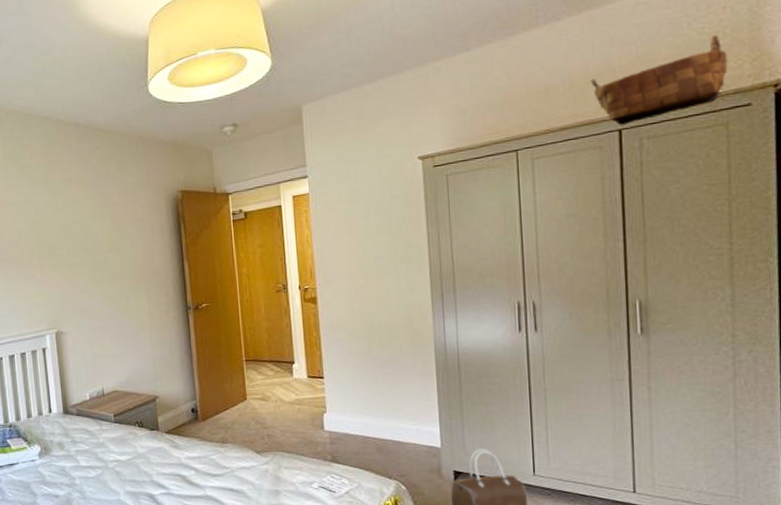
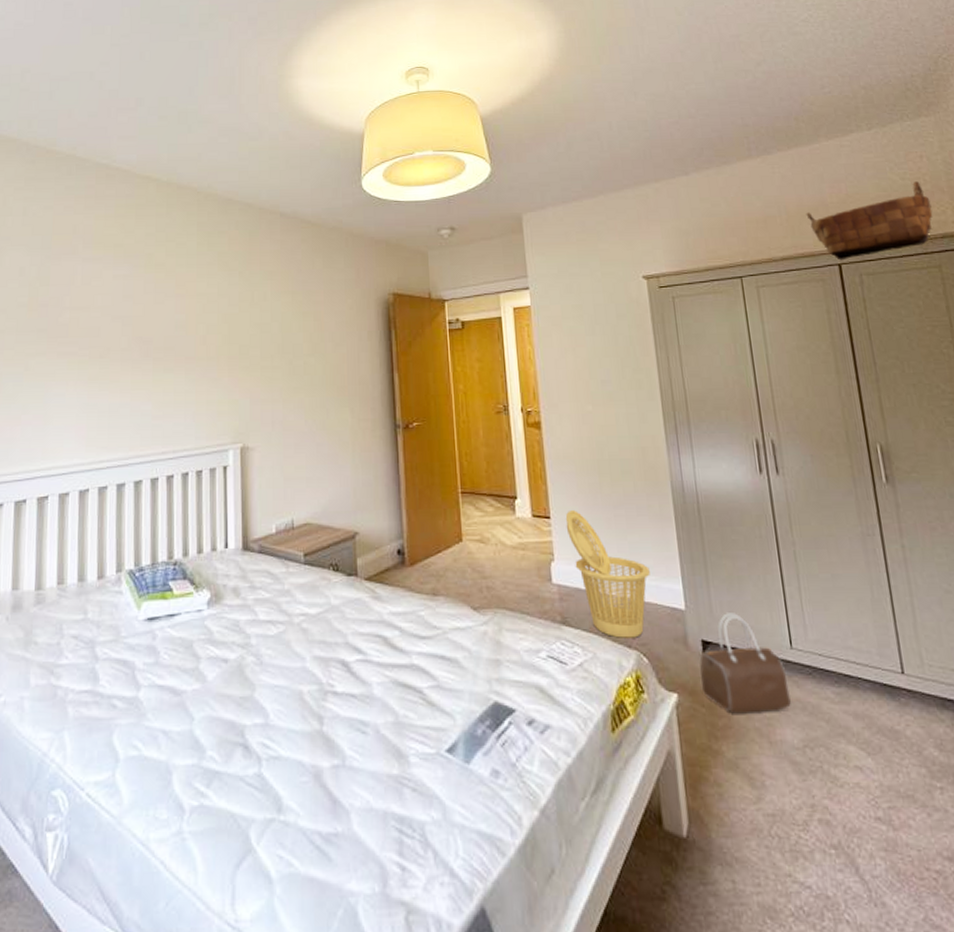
laundry basket: none [337,370,411,471] -> present [565,509,650,638]

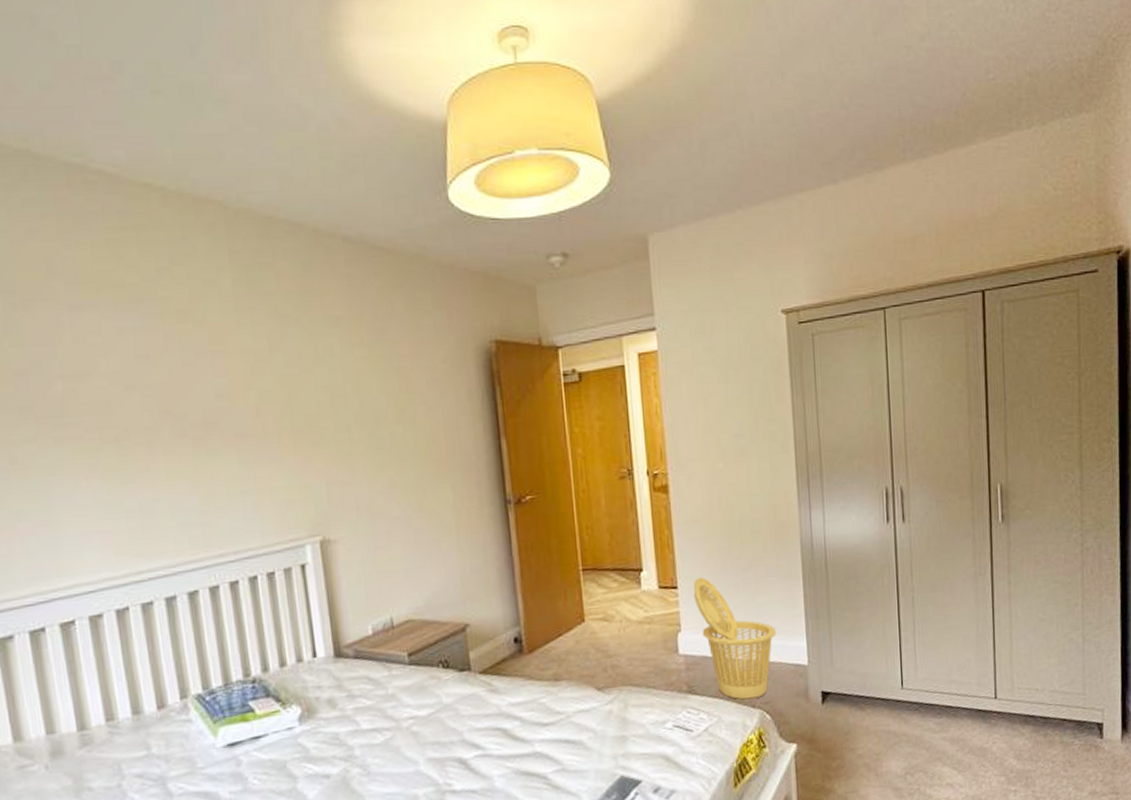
handbag: present [699,613,791,714] -> none [818,662,899,754]
woven basket: present [806,181,933,261] -> none [956,192,1079,286]

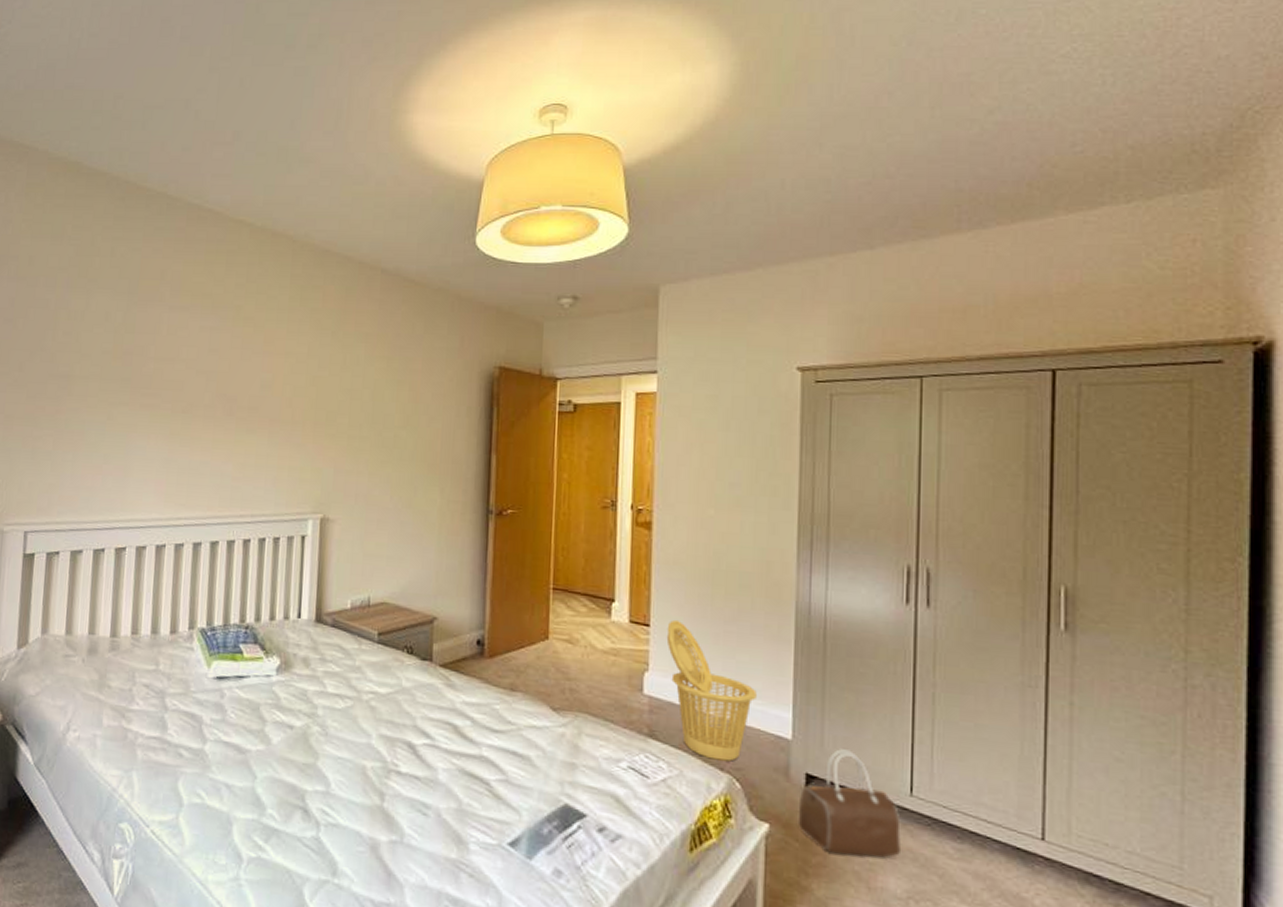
handbag: none [818,662,899,754] -> present [798,749,902,857]

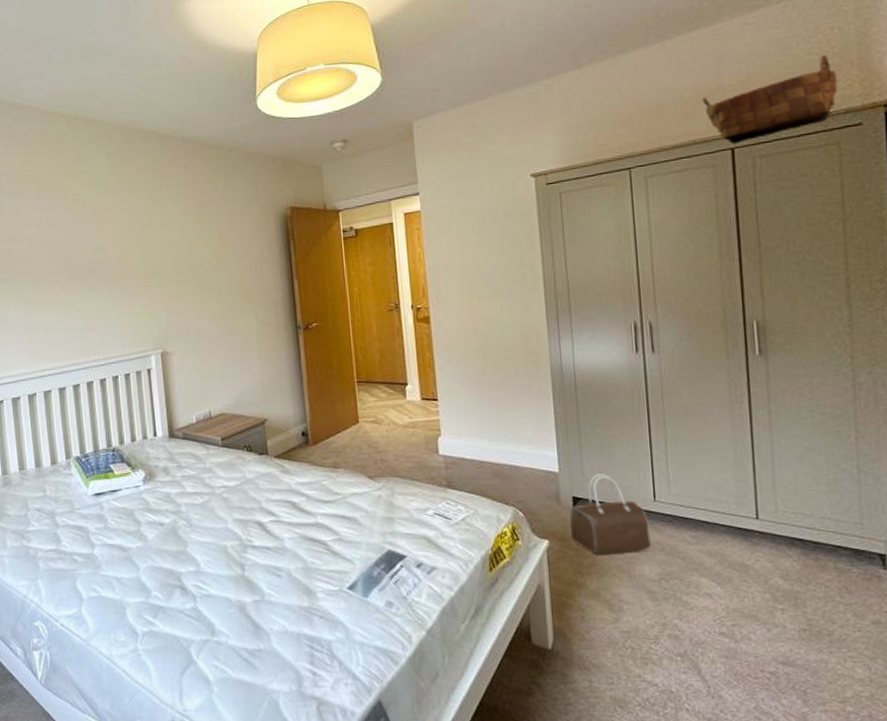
laundry basket: present [666,619,757,762] -> none [451,392,528,497]
woven basket: none [1020,272,1195,366] -> present [702,55,838,145]

